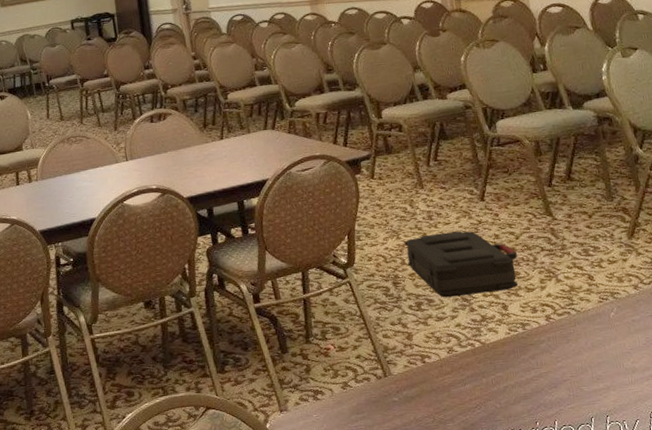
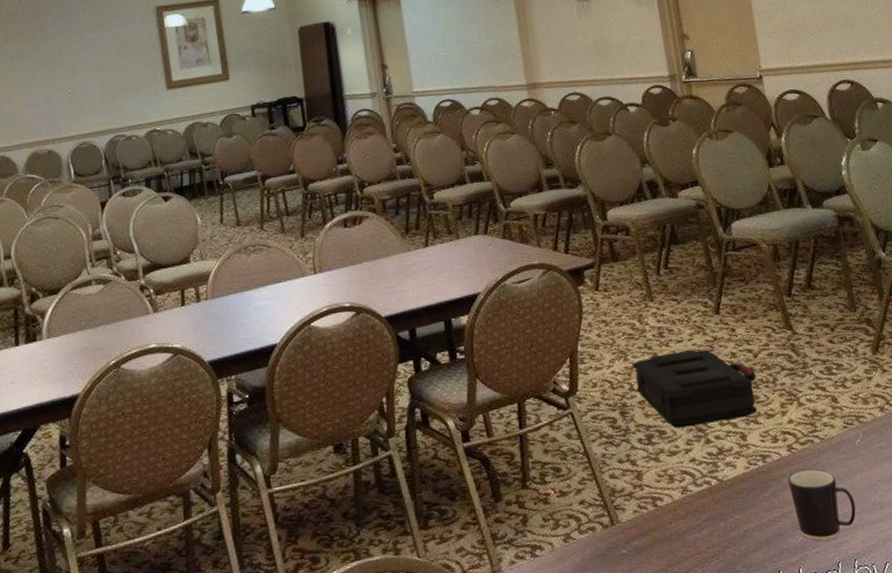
mug: none [545,336,609,399] -> present [787,468,856,541]

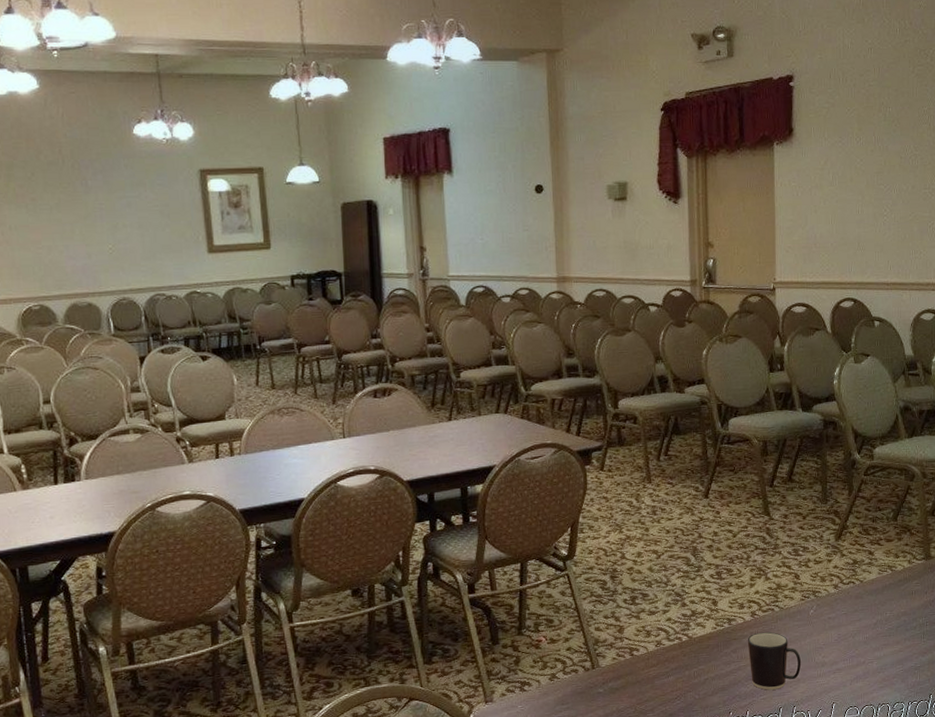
briefcase: present [632,349,757,428] -> none [626,527,733,593]

